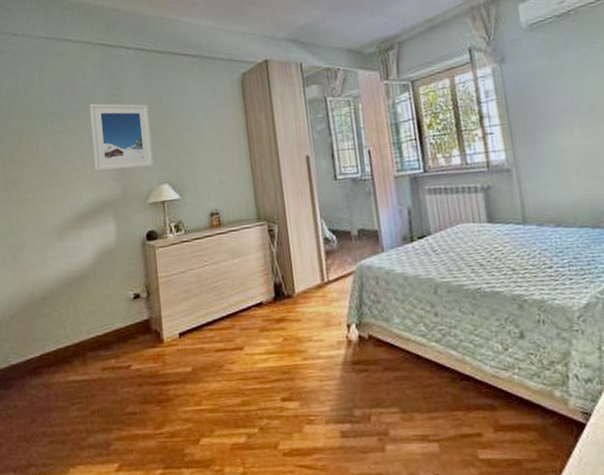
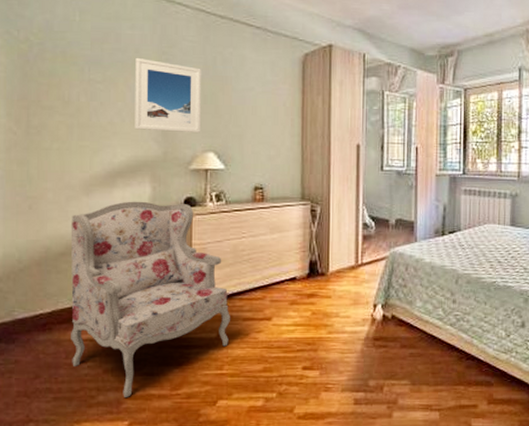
armchair: none [49,238,204,439] -> present [70,201,230,397]

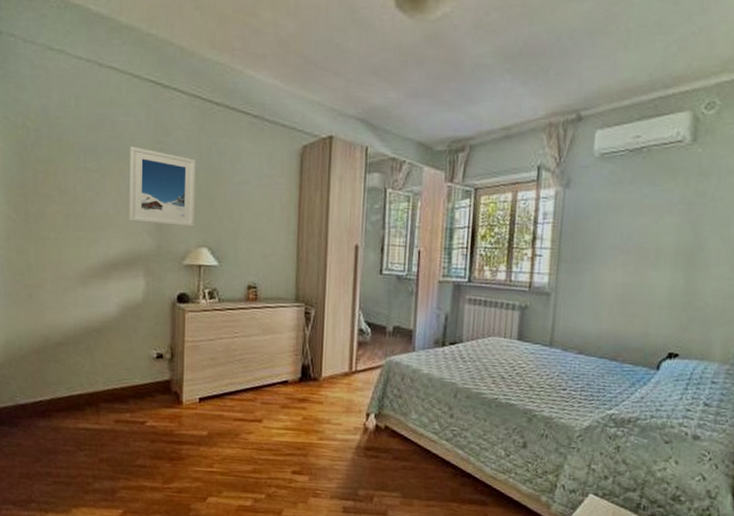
armchair: present [70,201,230,397] -> none [68,294,221,487]

